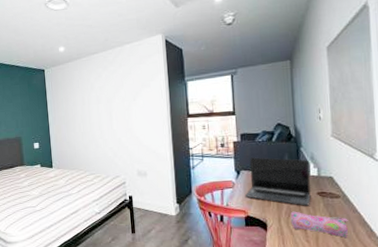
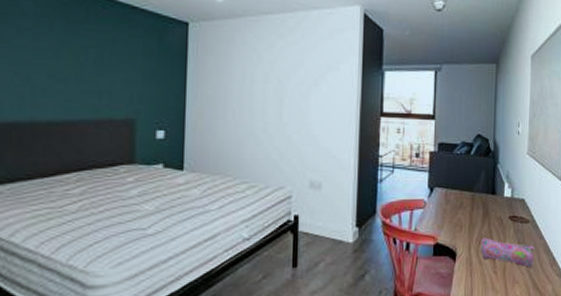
laptop: present [246,157,312,206] -> none [437,172,504,232]

